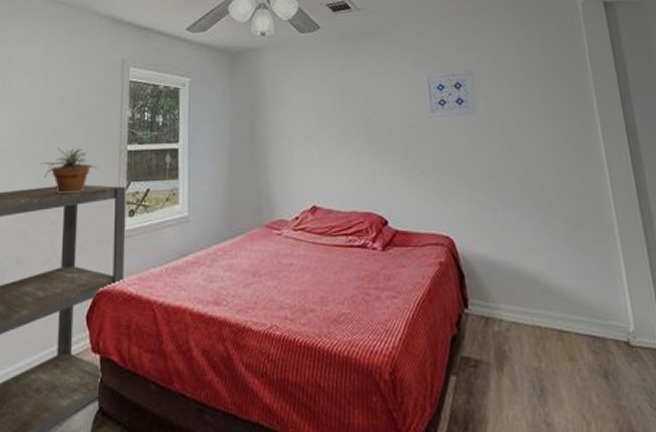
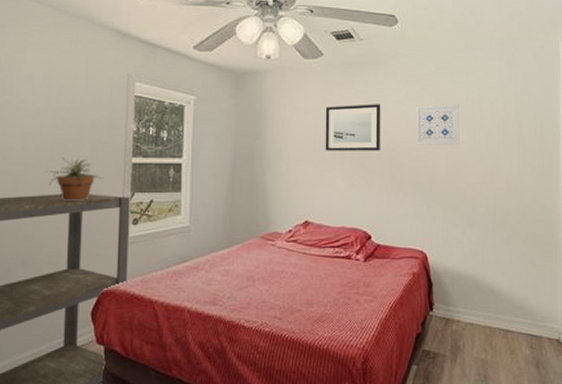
wall art: none [326,75,389,128] -> present [325,104,381,151]

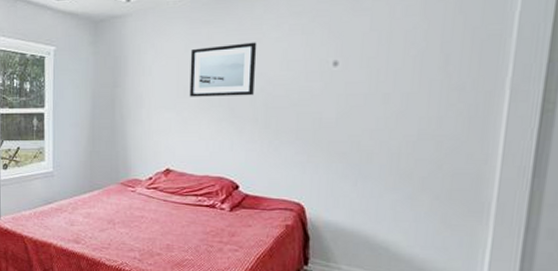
wall art: present [415,103,460,145] -> none [298,35,360,87]

